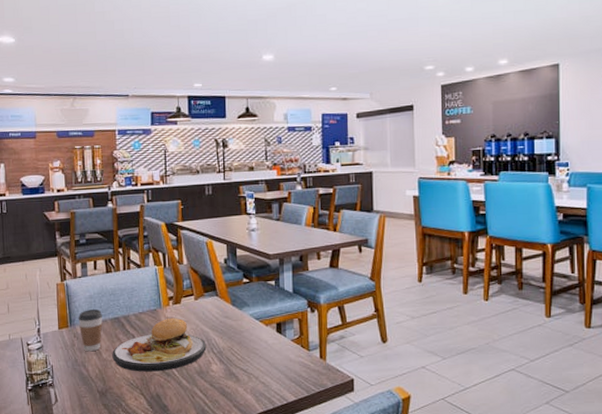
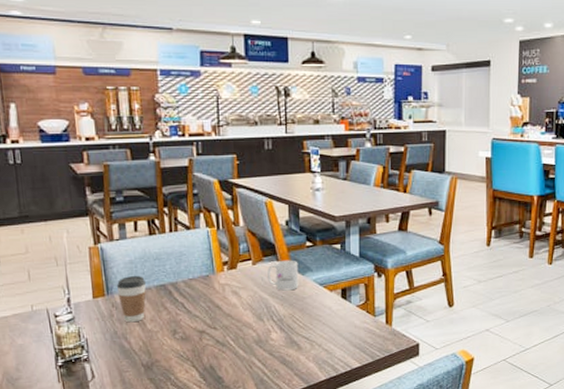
plate: present [112,305,207,372] -> none [158,270,266,343]
mug: none [208,295,237,325] -> present [267,260,299,291]

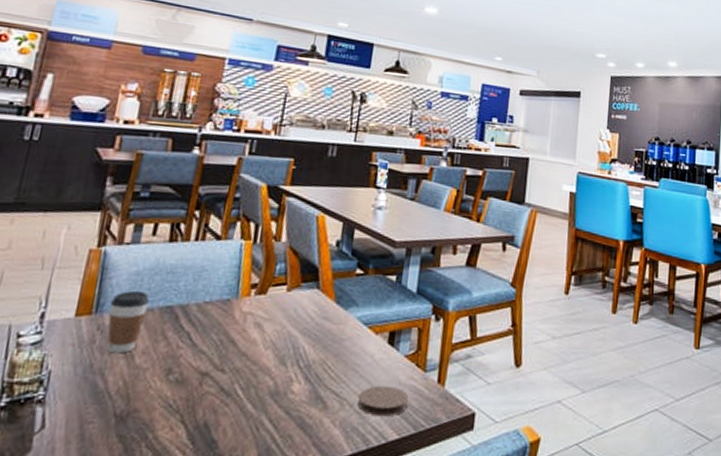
mug: present [267,260,299,291] -> none [302,288,343,329]
coaster: none [324,329,365,352] -> present [357,385,409,417]

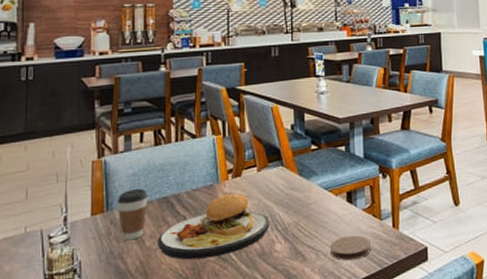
plate: none [149,294,291,390] -> present [157,179,270,260]

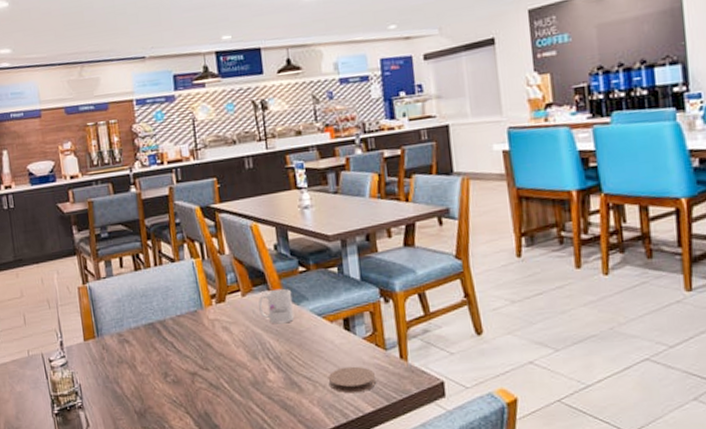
coffee cup: present [117,189,149,241] -> none [105,315,135,366]
plate: present [157,179,270,260] -> none [148,304,260,387]
mug: none [272,164,304,198] -> present [258,288,295,324]

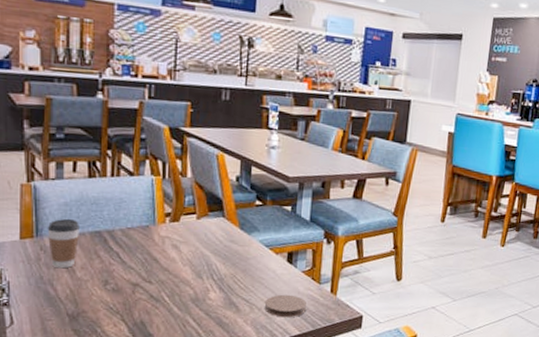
coffee cup: none [105,315,135,366] -> present [47,219,81,269]
mug: present [258,288,295,324] -> none [211,217,245,250]

